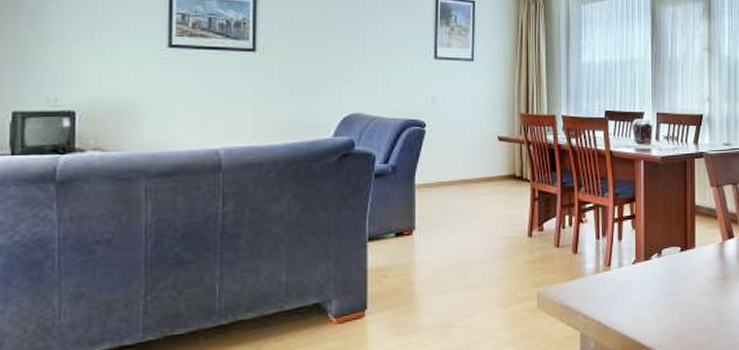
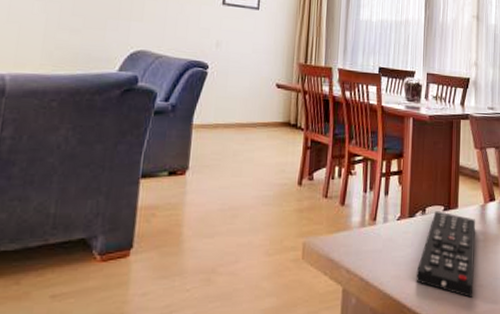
remote control: none [655,252,715,334] -> present [416,211,476,298]

